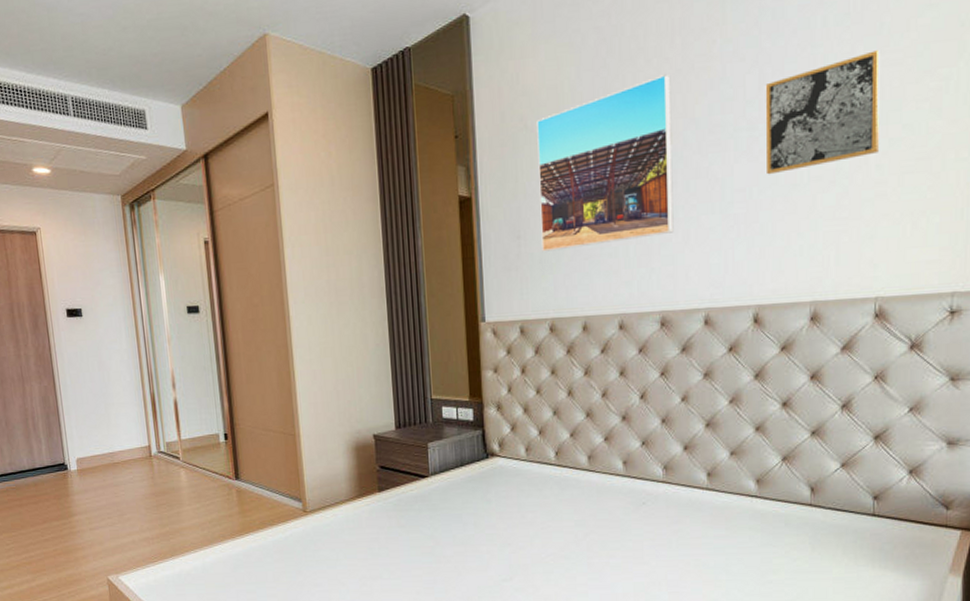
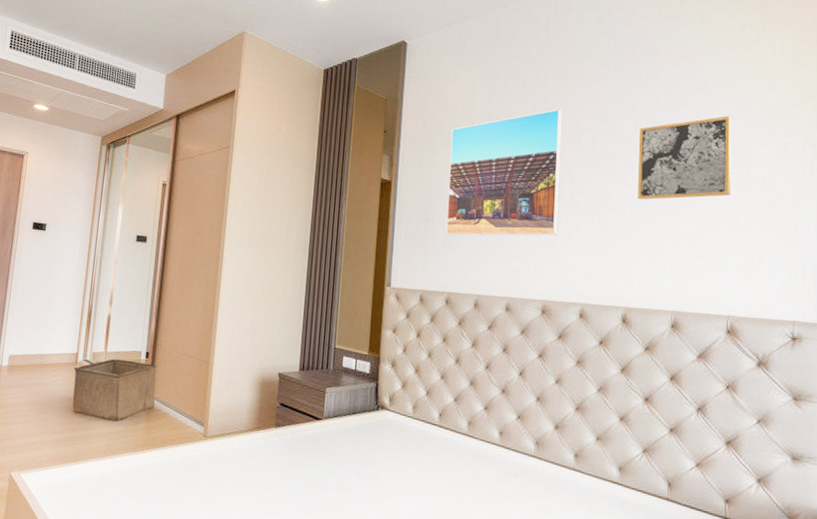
storage bin: none [149,445,245,511] -> present [72,358,157,422]

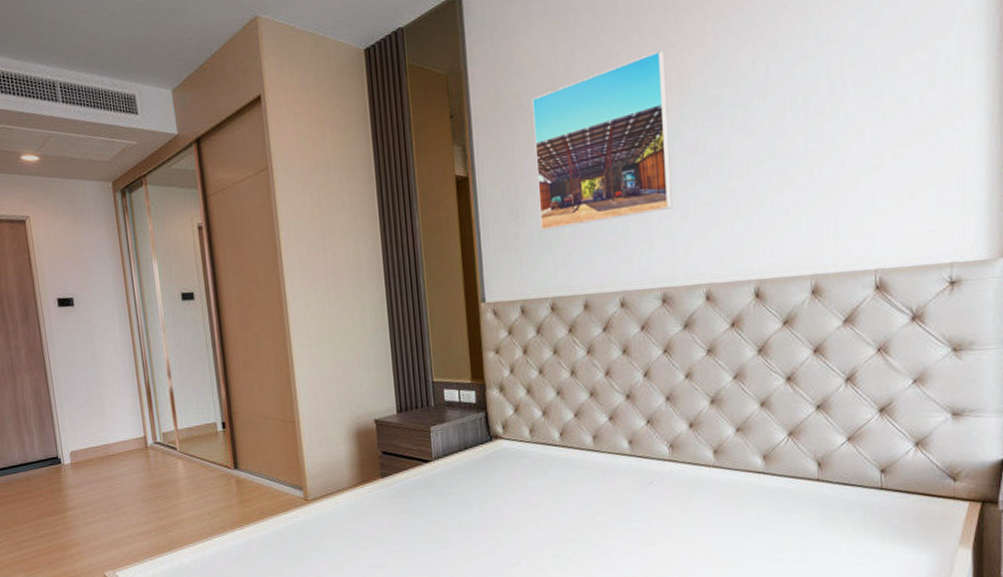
storage bin: present [72,358,157,422] -> none [145,433,245,502]
wall art: present [637,116,732,200] -> none [759,23,873,149]

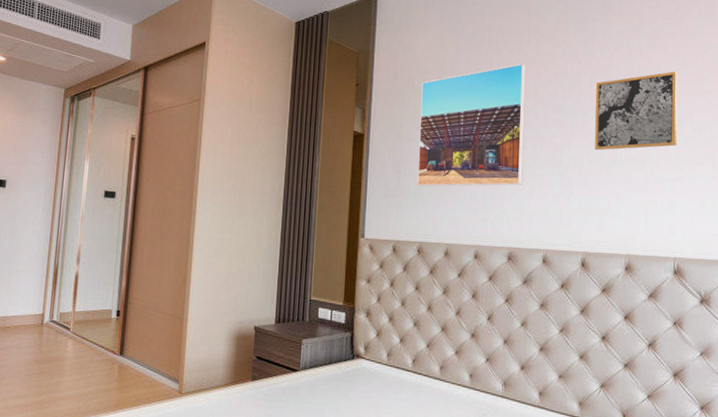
wall art: none [759,23,873,149] -> present [594,71,678,151]

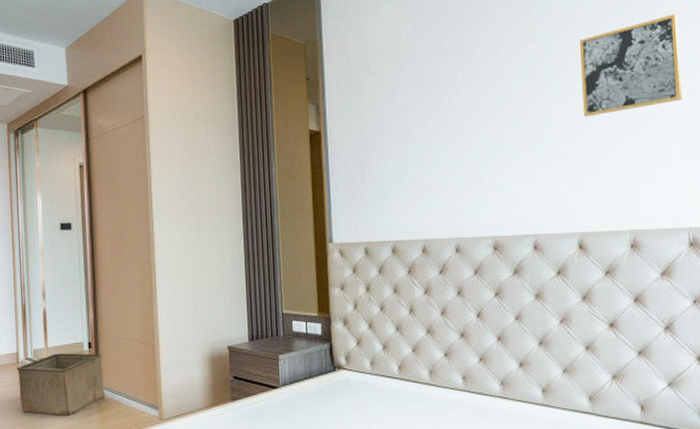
storage bin: none [39,318,128,384] -> present [16,353,105,417]
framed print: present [417,64,526,187] -> none [378,30,503,181]

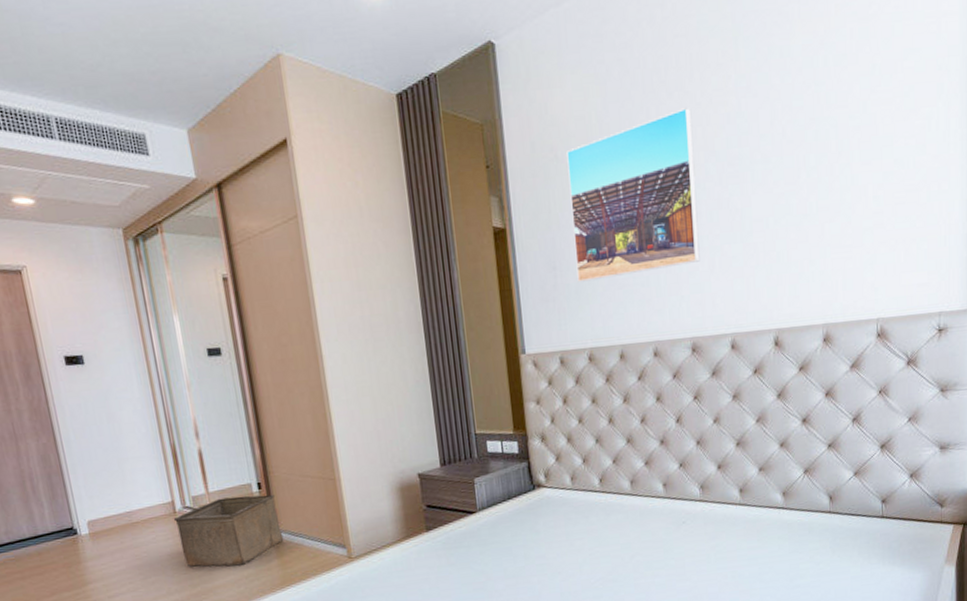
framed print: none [378,30,503,181] -> present [566,108,700,282]
wall art: present [579,14,682,117] -> none [776,90,875,206]

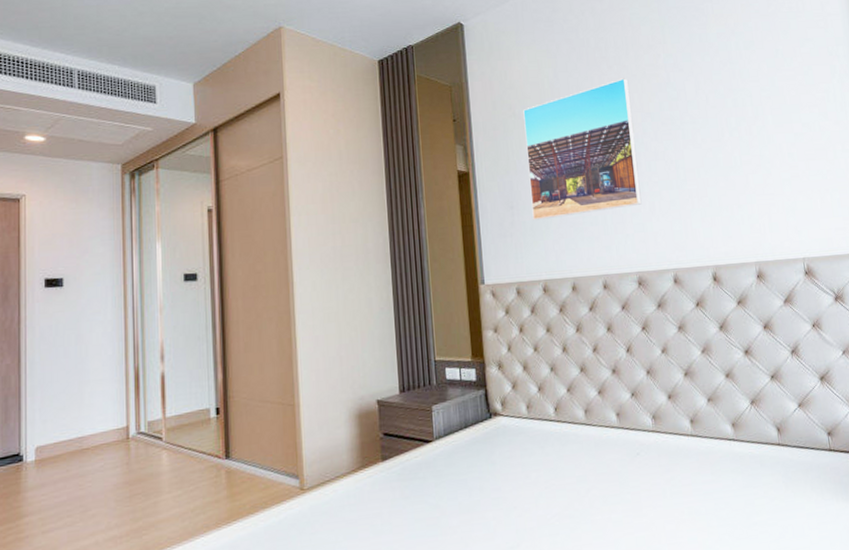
storage bin: present [173,494,284,568] -> none [125,420,236,499]

